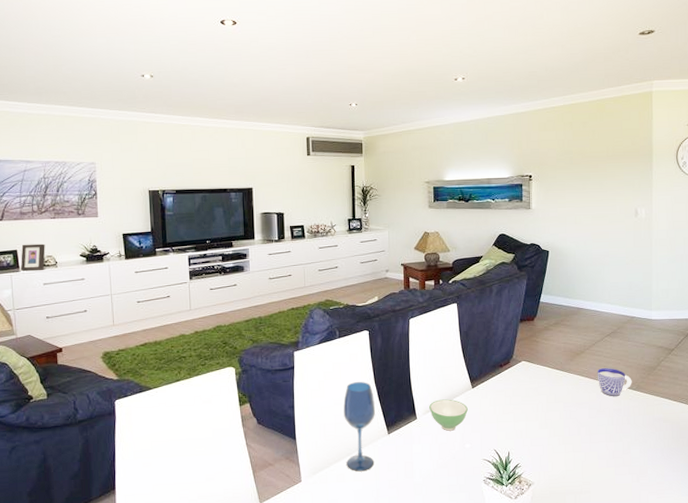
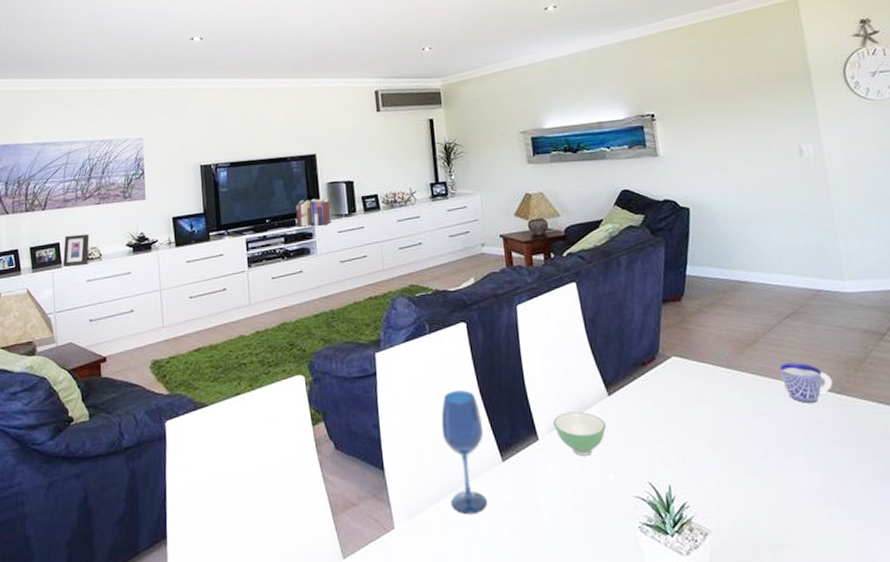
books: none [233,225,263,249] -> present [296,198,332,227]

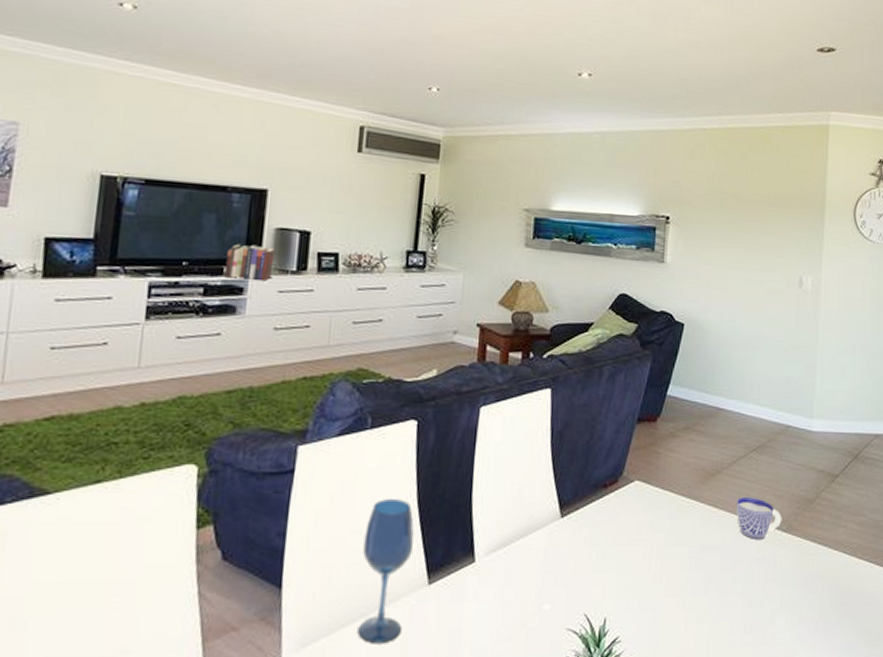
bowl: present [553,411,606,456] -> none [495,533,552,583]

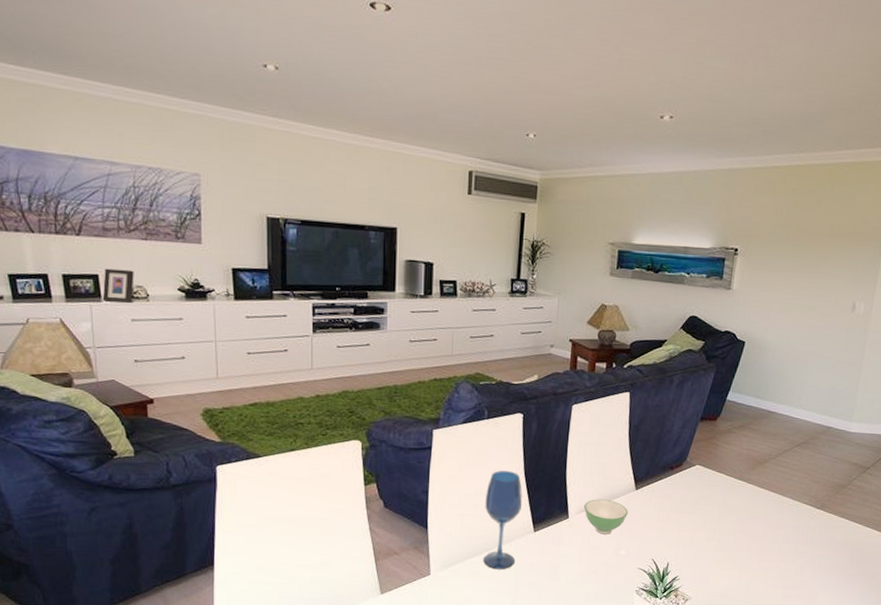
books: present [225,243,275,282] -> none [369,273,406,304]
bowl: none [495,533,552,583] -> present [584,499,628,534]
cup: present [735,497,782,539] -> none [778,481,817,513]

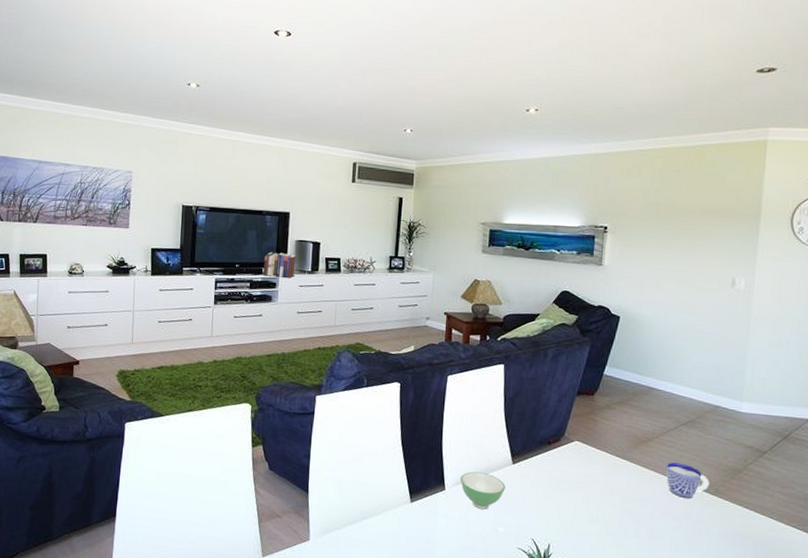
picture frame: present [102,268,134,303] -> none [48,249,74,278]
books: none [369,273,406,304] -> present [263,251,296,279]
wineglass: present [483,471,522,569] -> none [361,438,399,539]
cup: none [778,481,817,513] -> present [665,462,710,498]

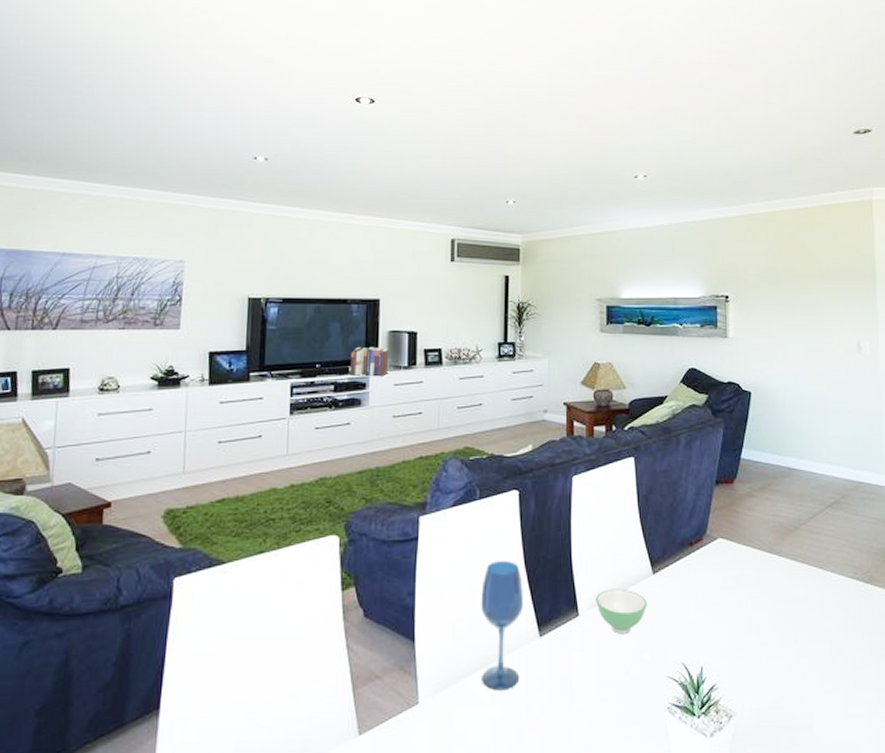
wineglass: none [361,438,399,539] -> present [481,561,523,690]
cup: present [665,462,710,498] -> none [816,551,863,591]

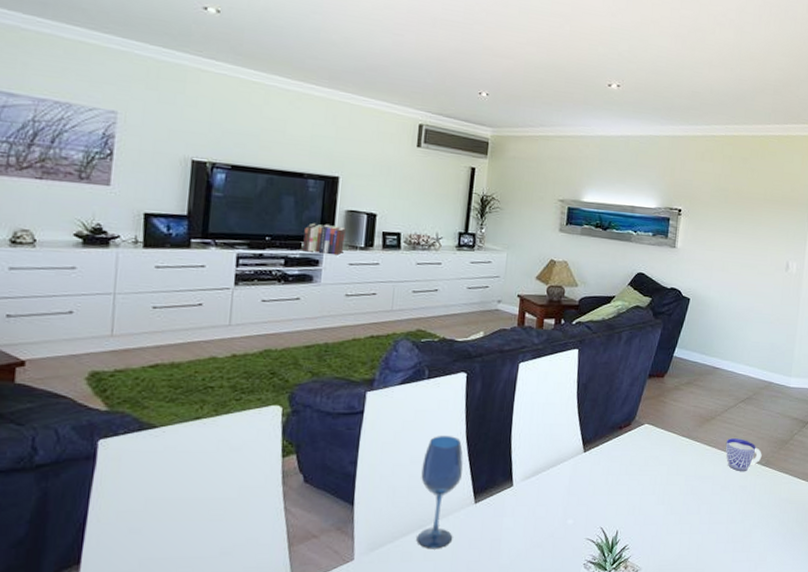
bowl: present [596,588,647,634] -> none [530,464,576,503]
cup: none [816,551,863,591] -> present [725,438,762,471]

